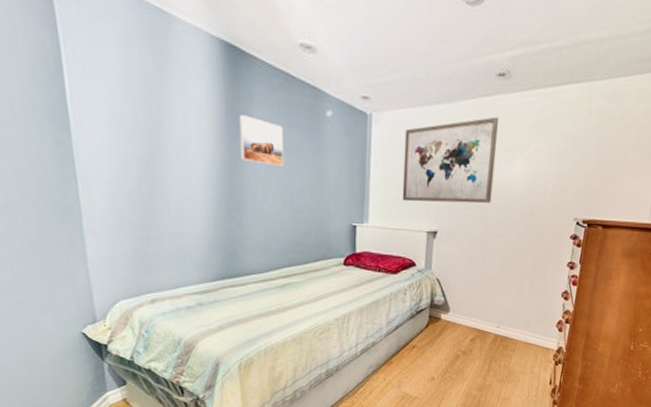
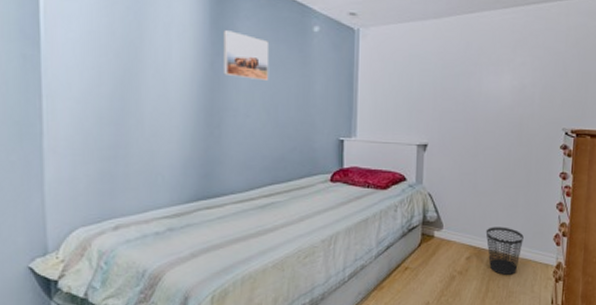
wall art: present [402,117,499,204] -> none [390,32,484,116]
wastebasket: none [490,312,527,356] -> present [485,227,524,275]

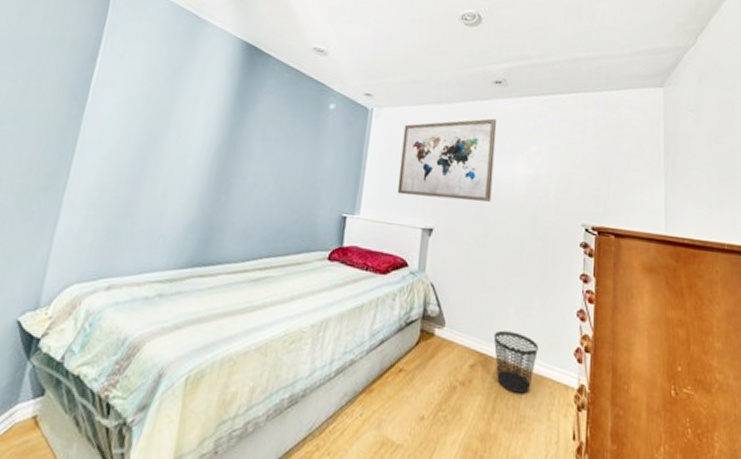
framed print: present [223,30,270,82] -> none [239,103,286,153]
wall art: none [390,32,484,116] -> present [397,118,497,202]

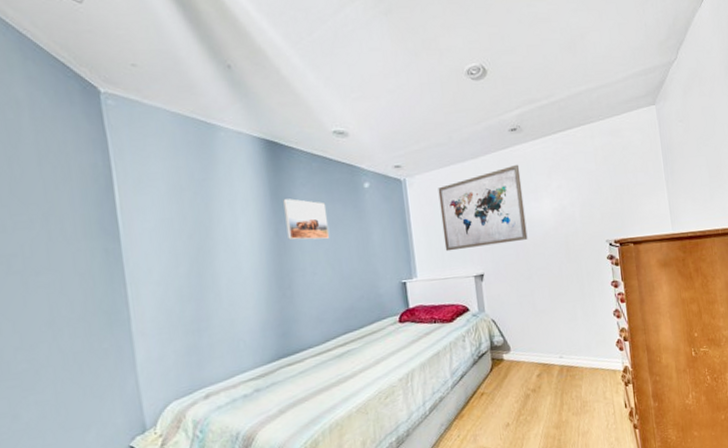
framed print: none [239,103,286,153] -> present [283,198,330,240]
wastebasket: present [493,330,538,394] -> none [551,340,588,387]

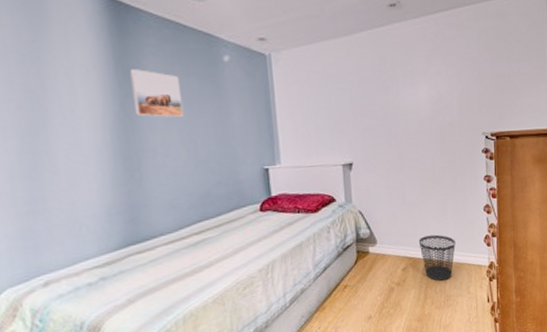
wall art: present [438,164,528,252] -> none [306,45,401,137]
wastebasket: none [551,340,588,387] -> present [418,234,456,281]

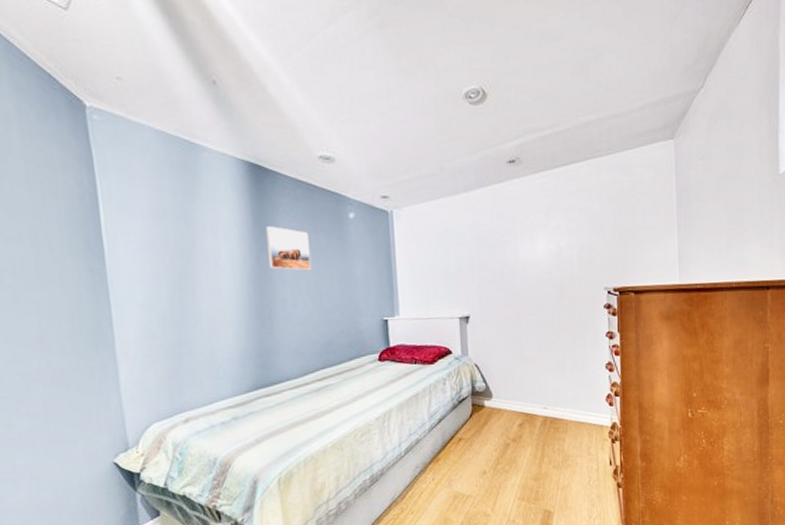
wastebasket: present [418,234,456,281] -> none [535,391,575,439]

